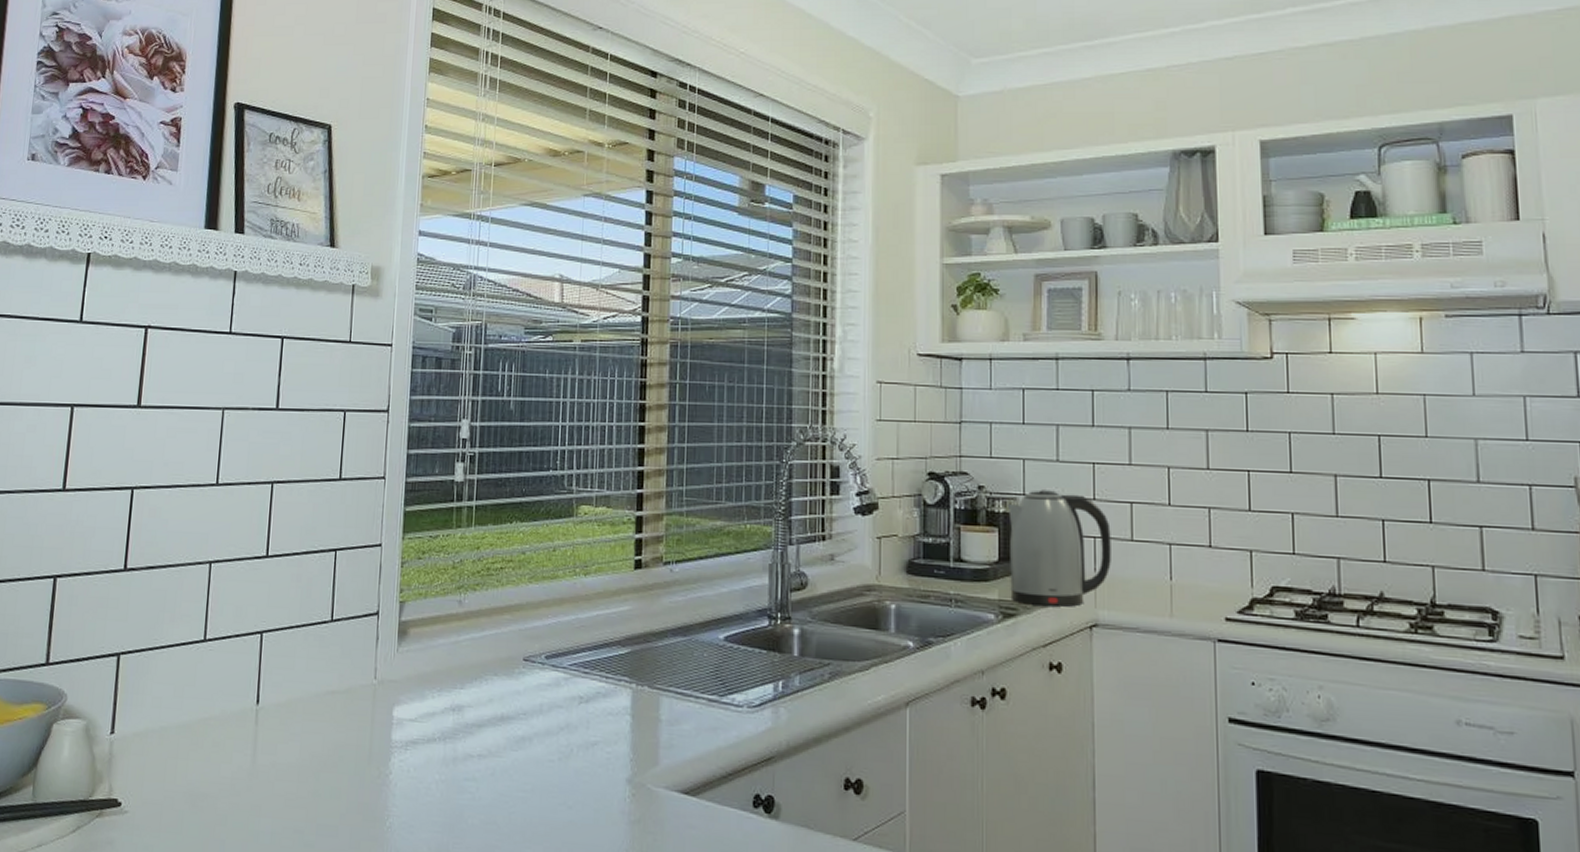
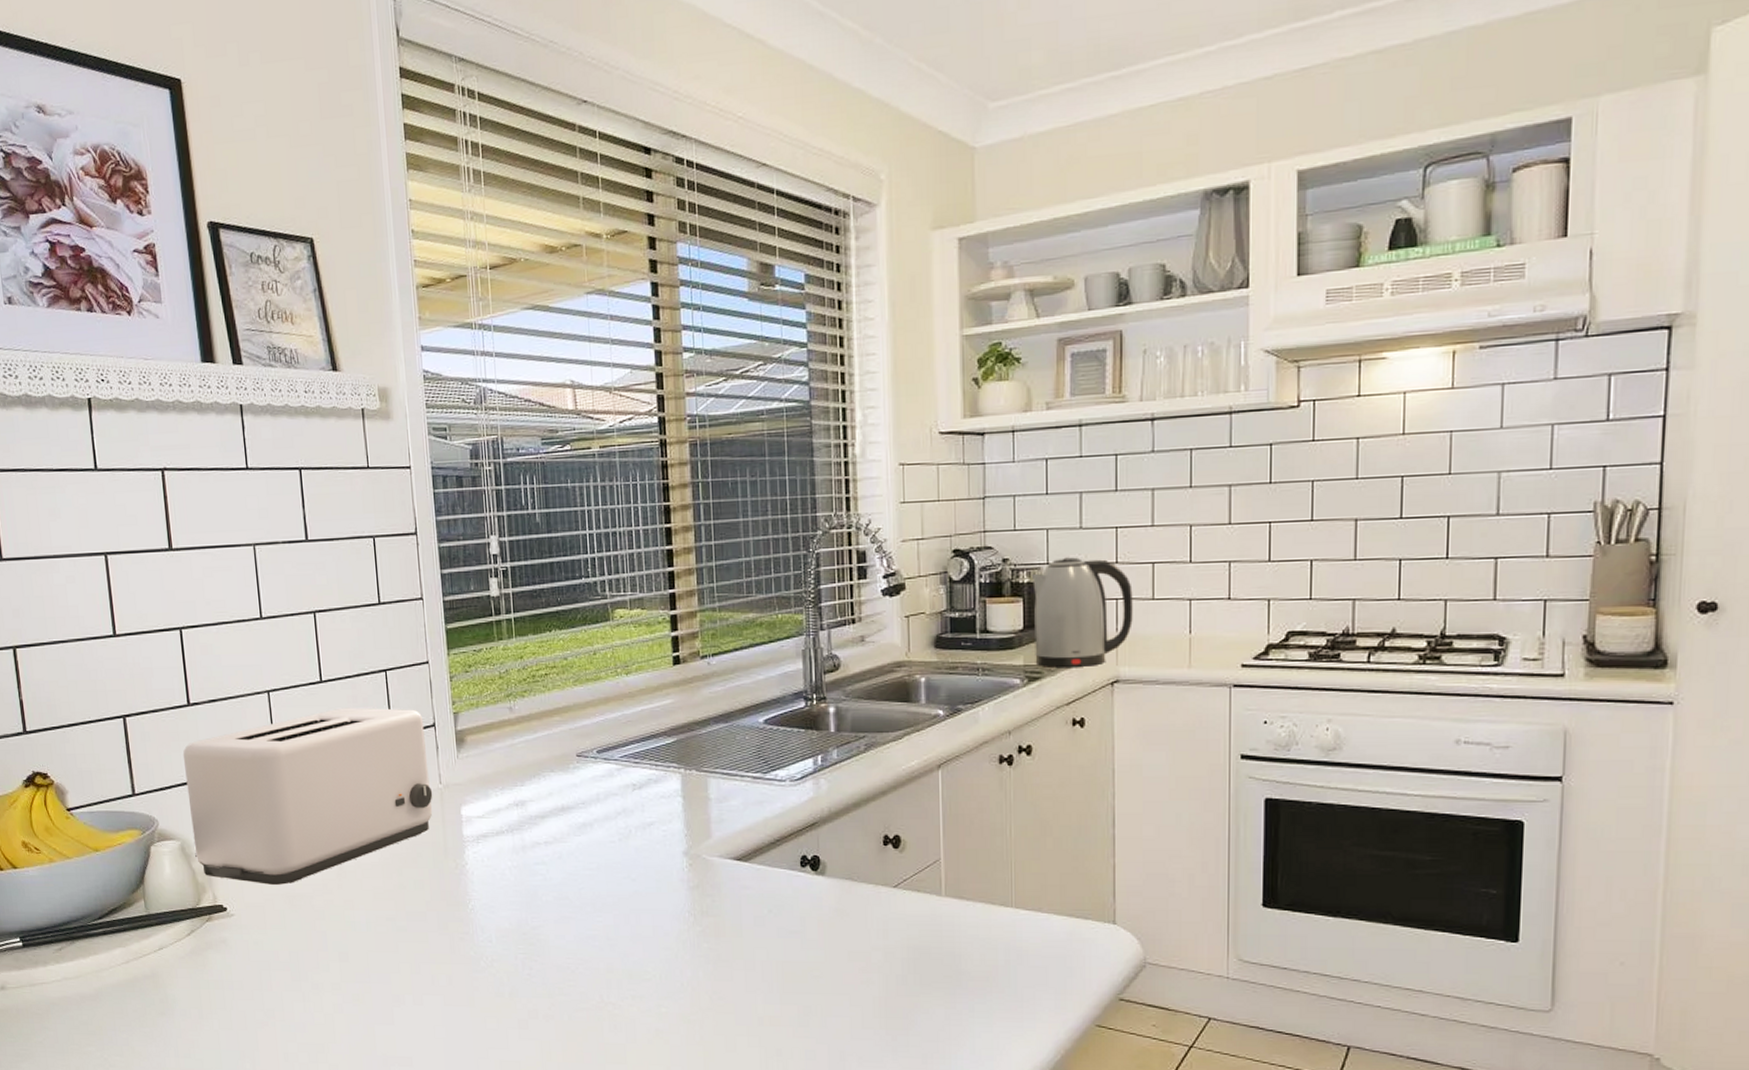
toaster: none [100,586,367,781] -> present [182,707,433,885]

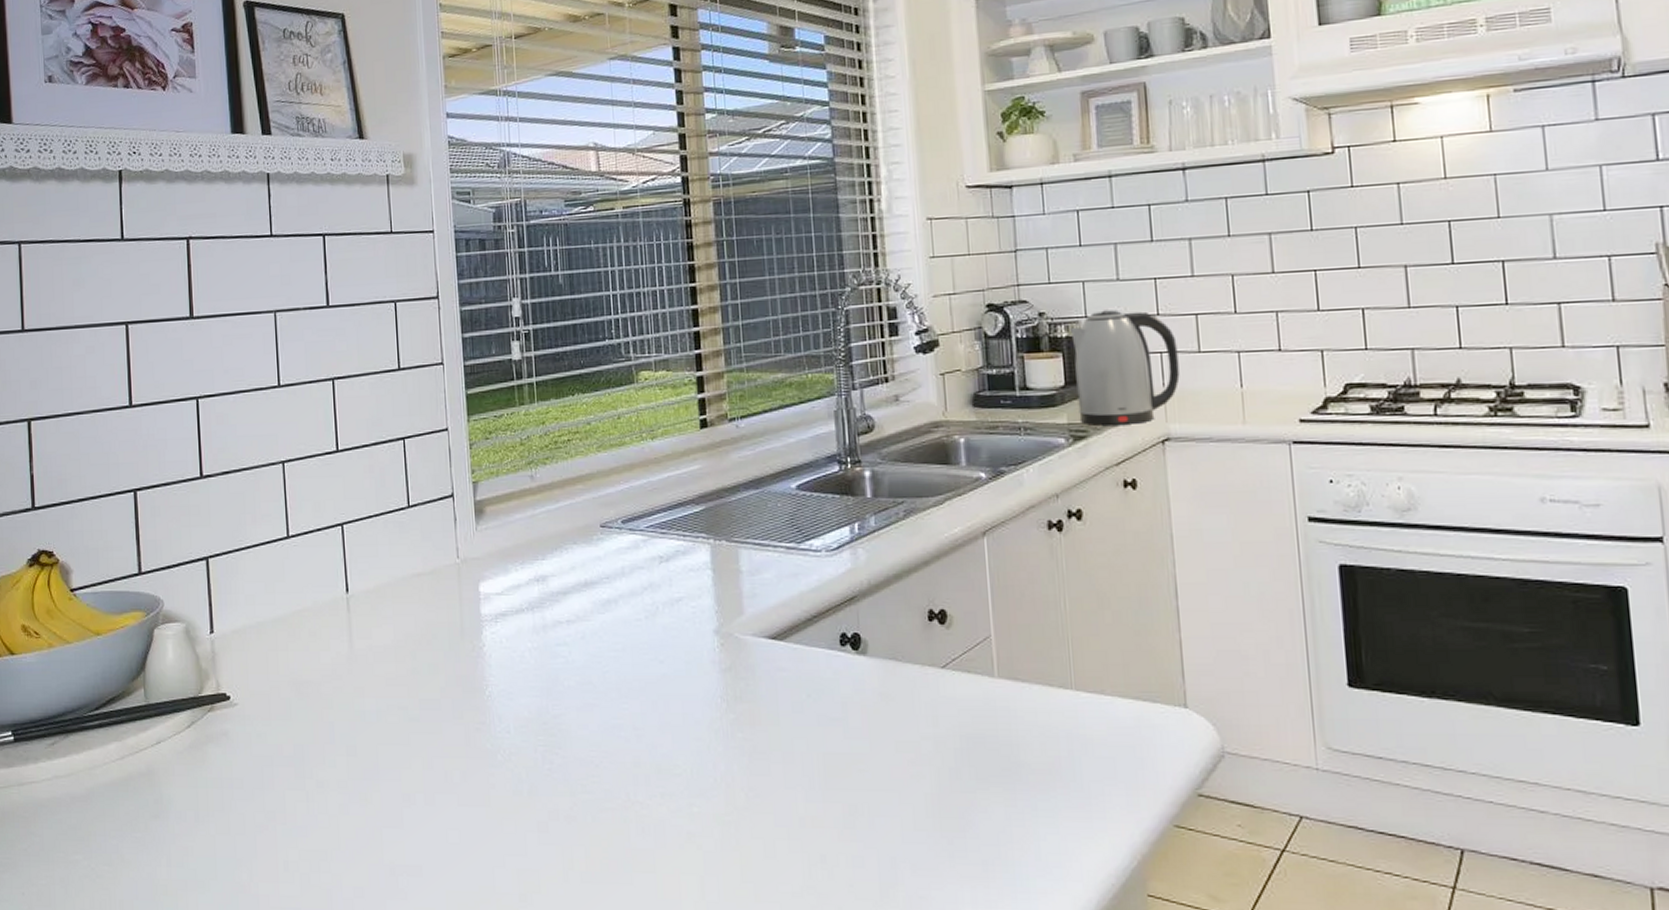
toaster: present [182,707,433,885] -> none [192,478,450,670]

